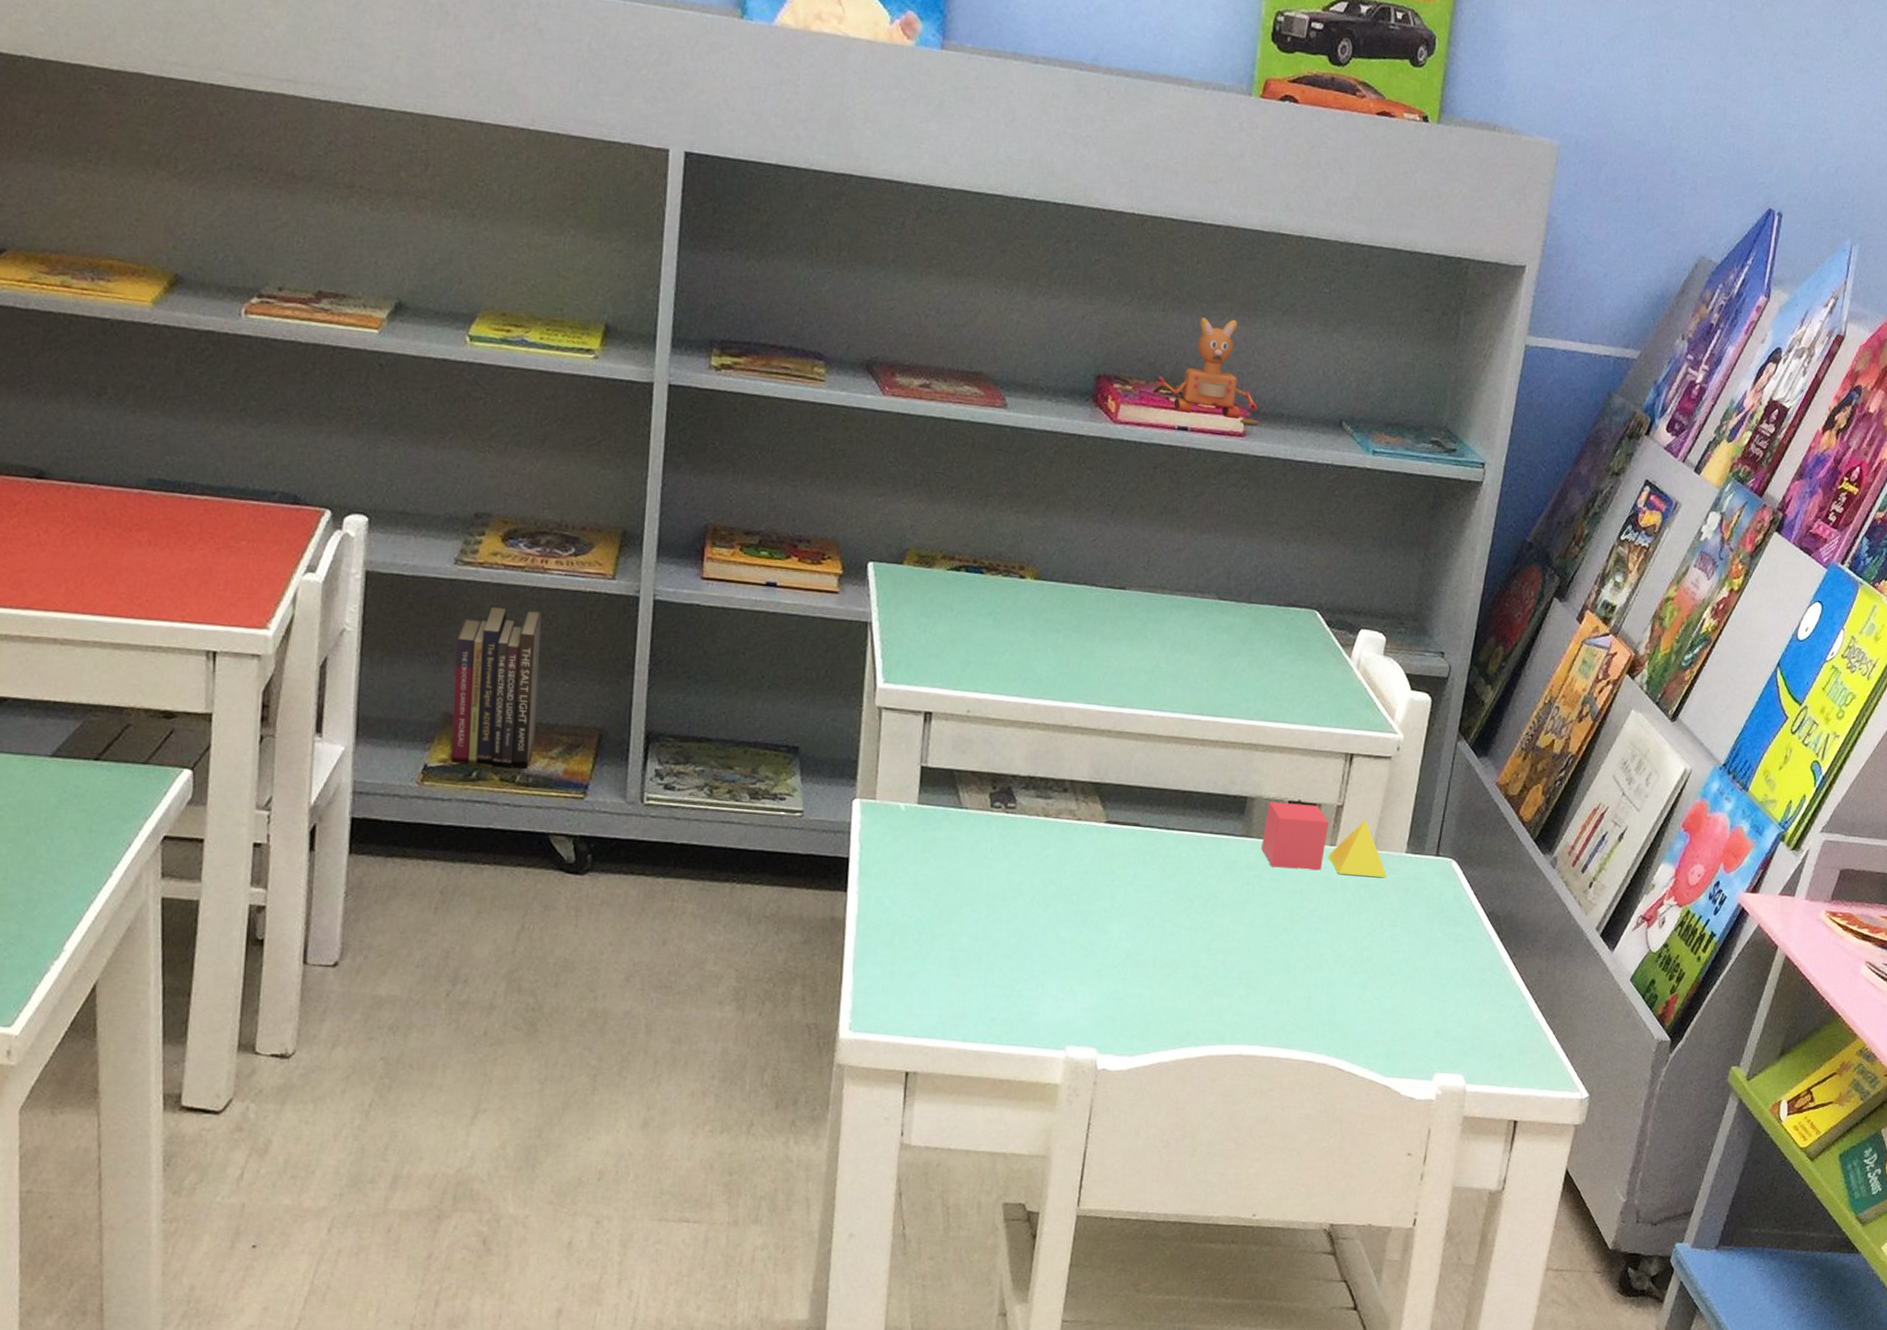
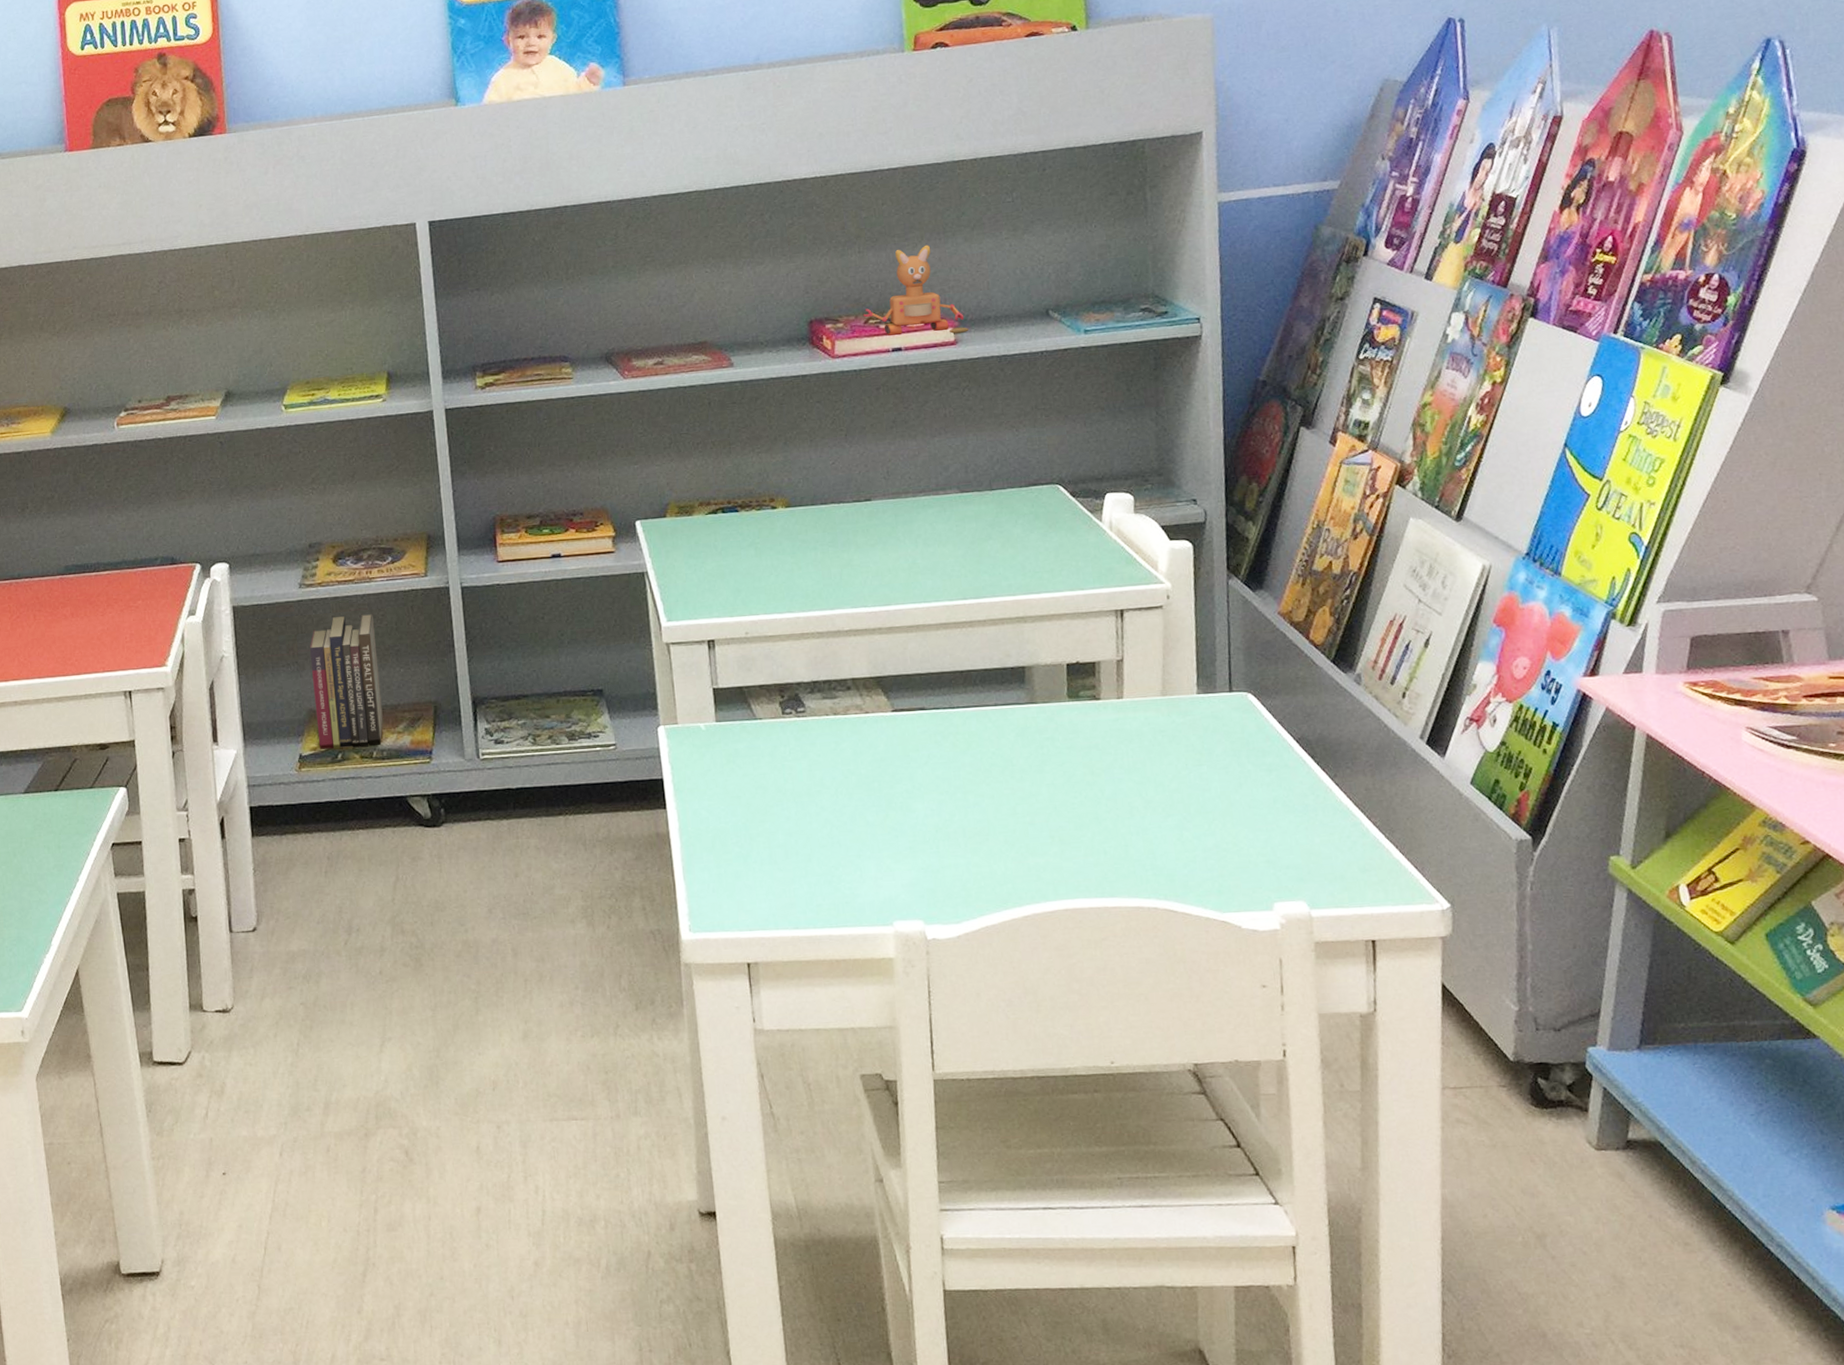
toy blocks: present [1261,801,1388,877] -> none [1046,663,1183,728]

